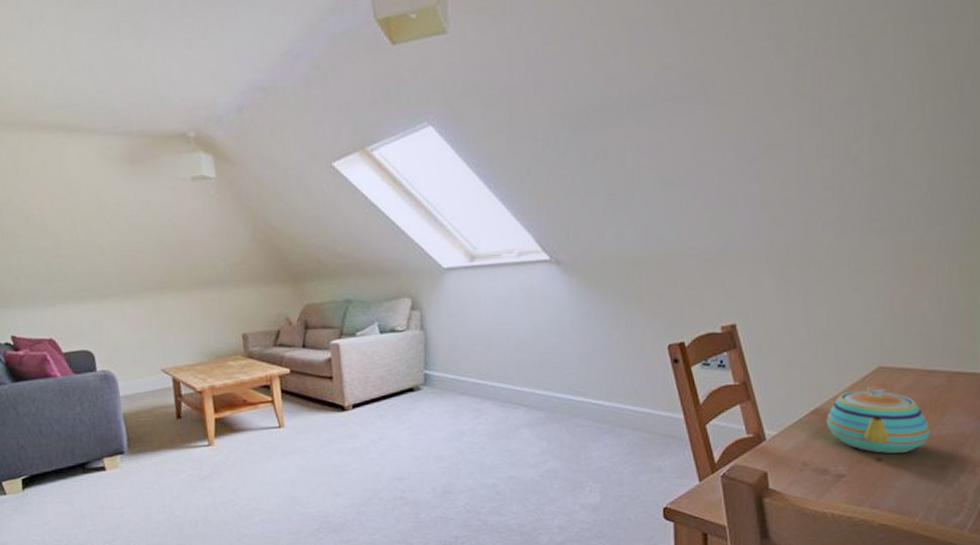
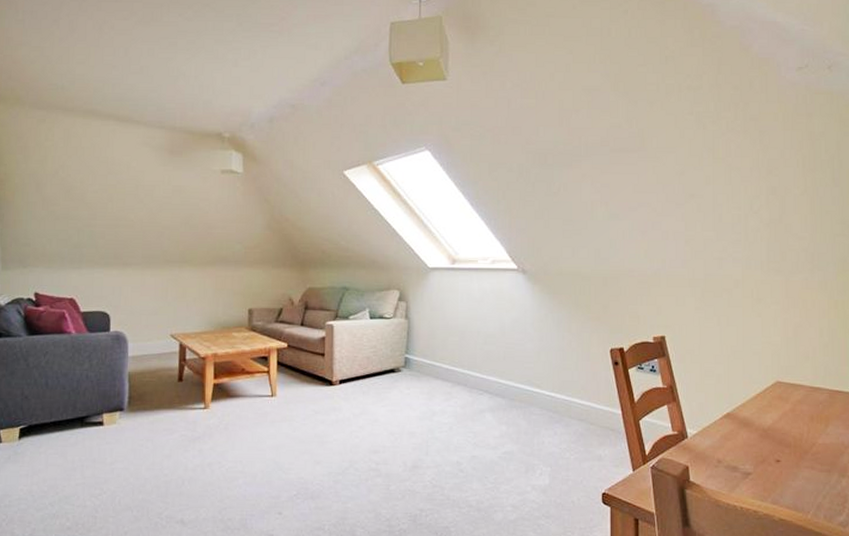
teapot: present [826,385,931,453] -> none [736,396,818,456]

